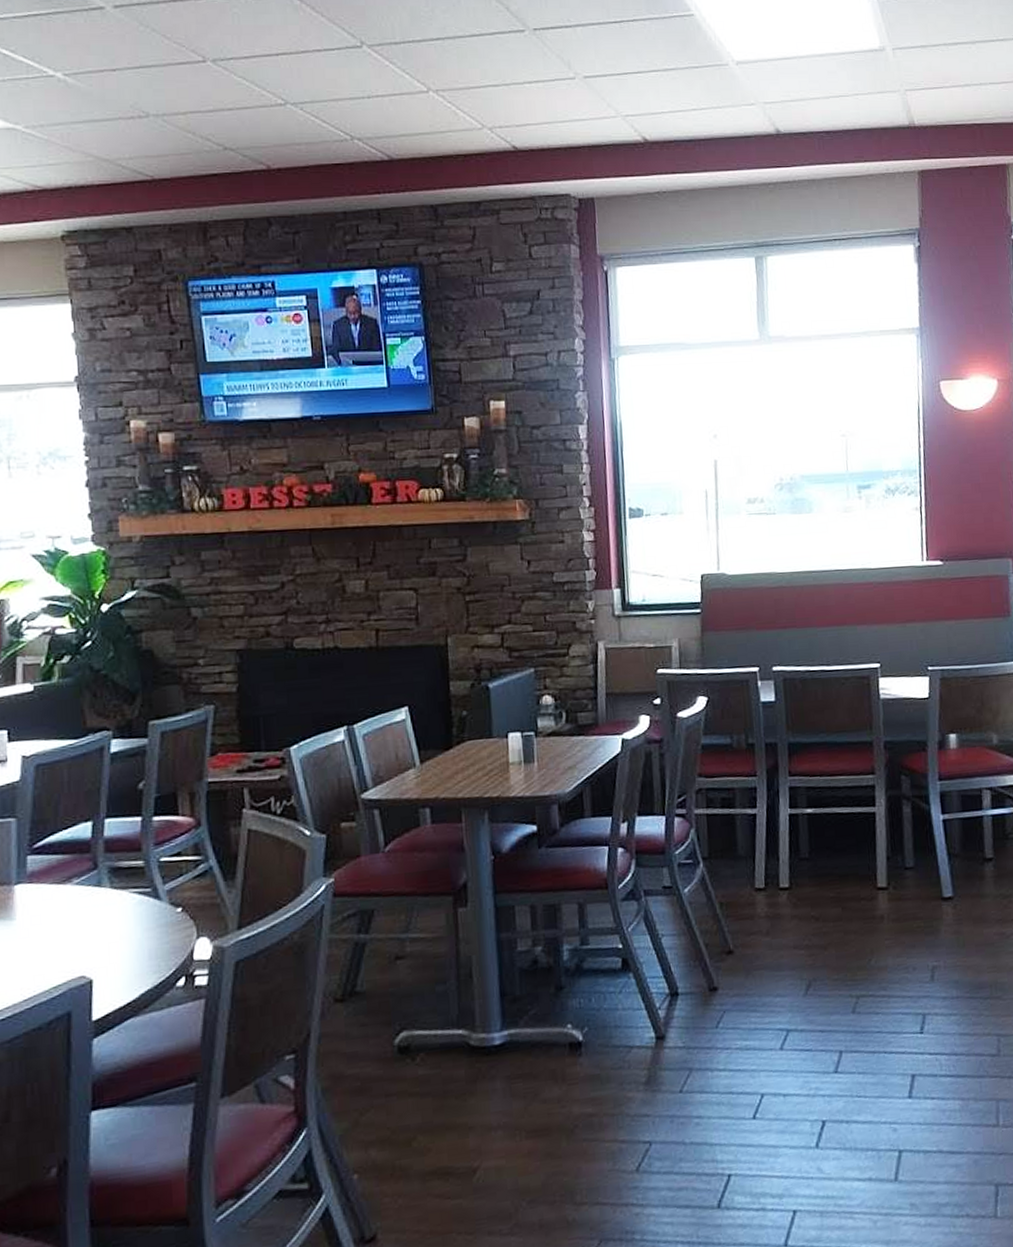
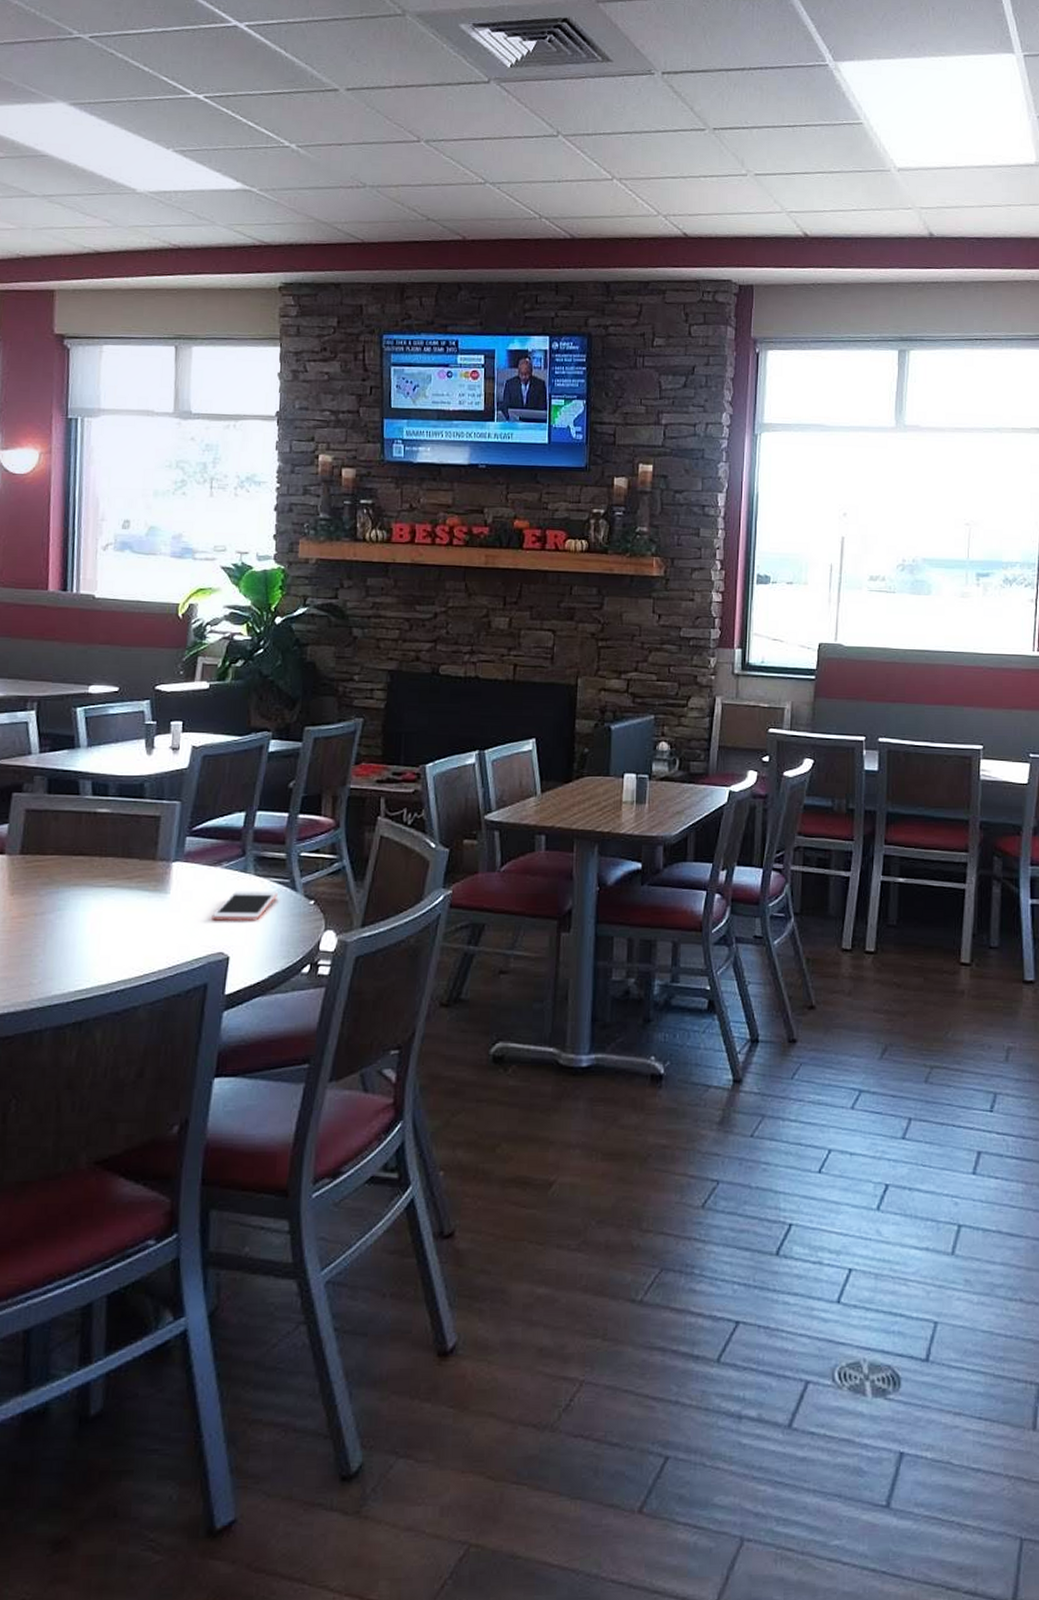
cell phone: none [67,903,139,943] -> present [212,891,278,921]

